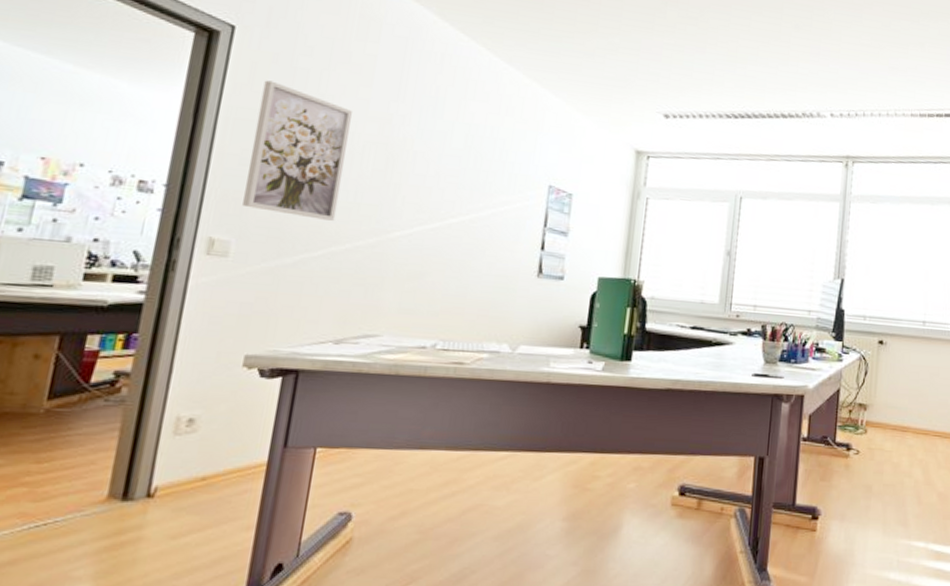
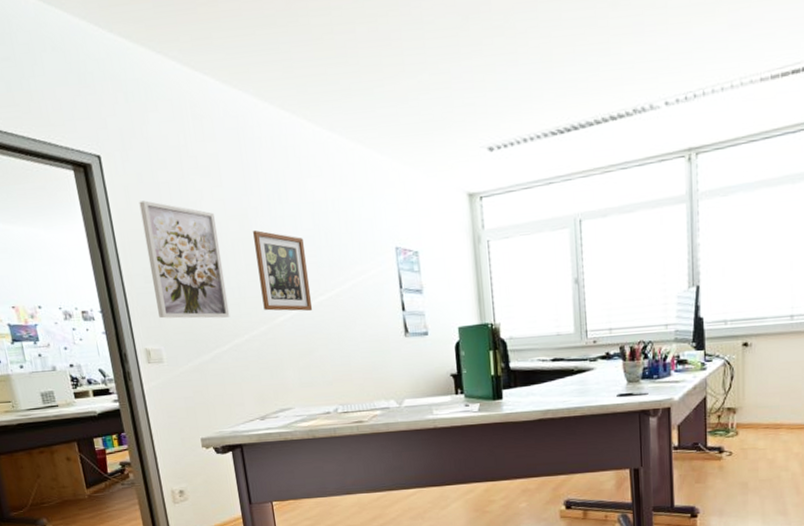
wall art: none [379,138,448,232] -> present [253,230,313,312]

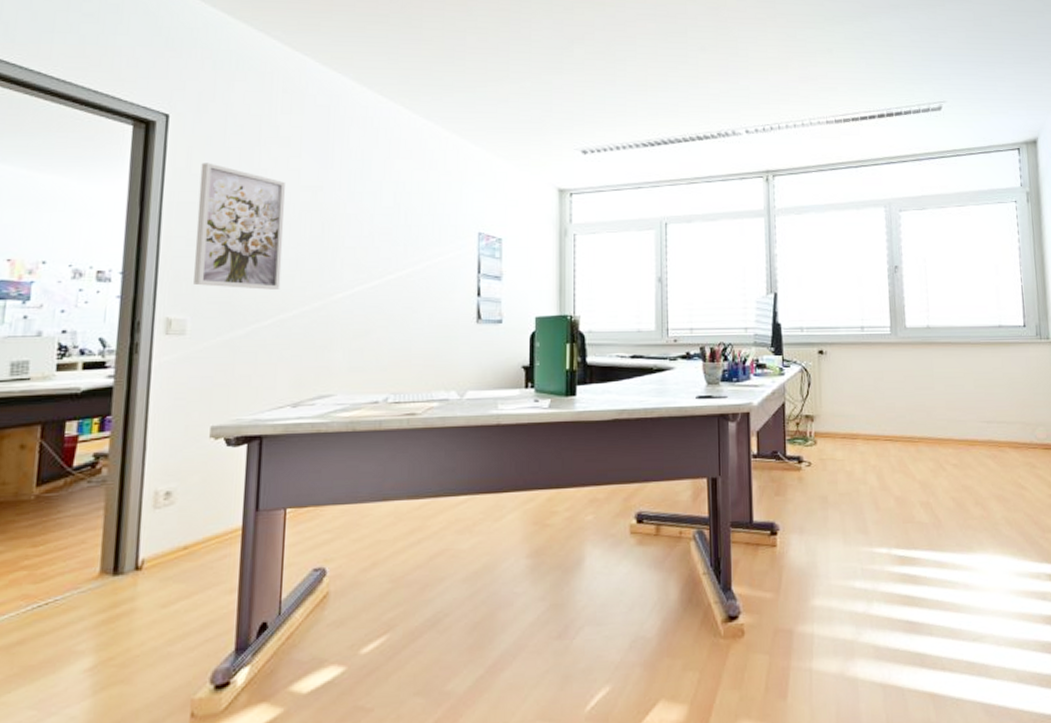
wall art: present [253,230,313,312] -> none [322,204,380,290]

